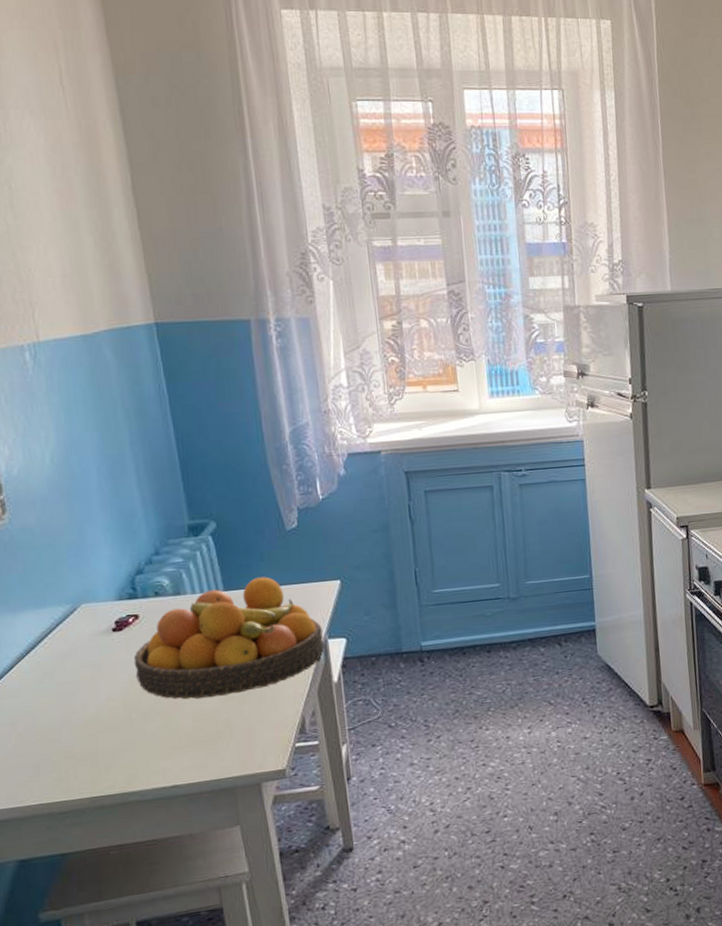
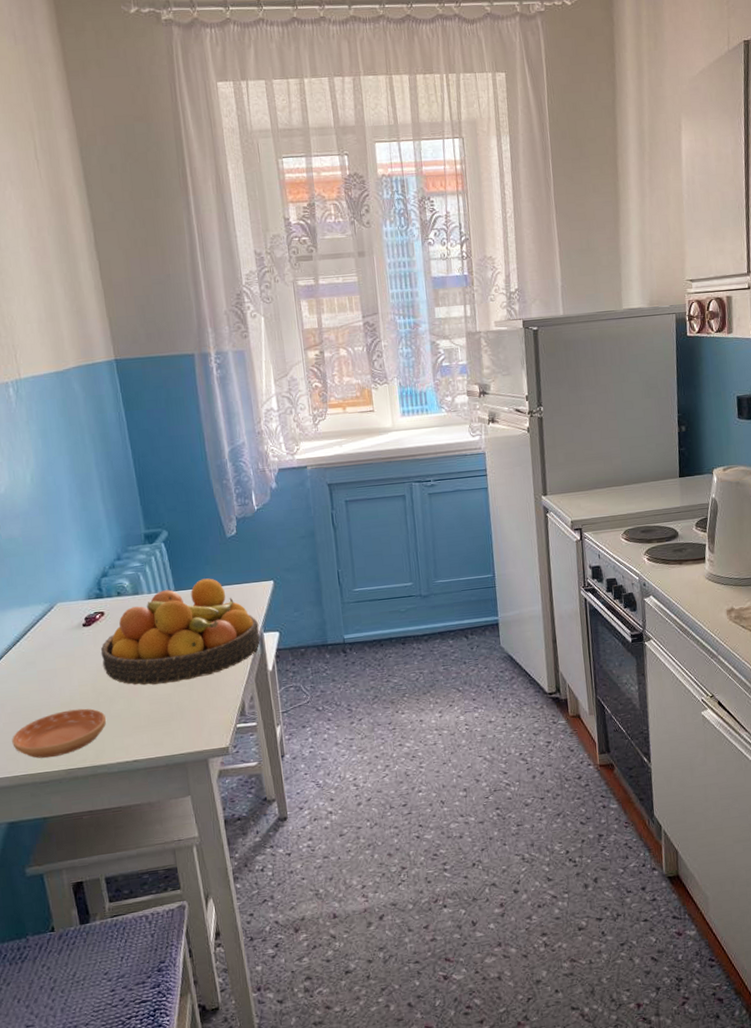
saucer: none [24,726,140,785] -> present [12,708,107,758]

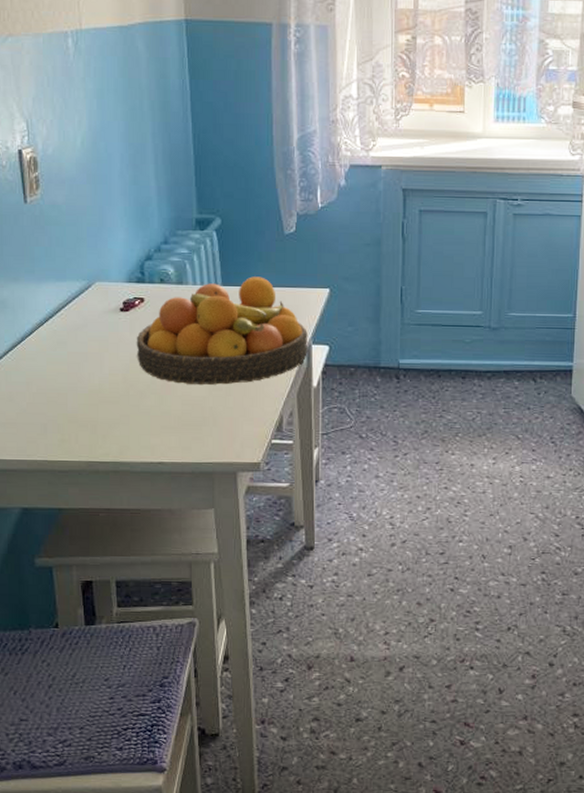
saucer: present [12,708,107,758] -> none [34,398,135,447]

